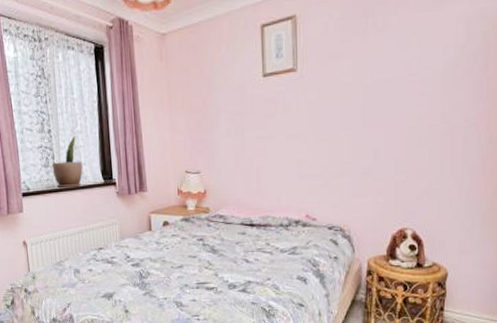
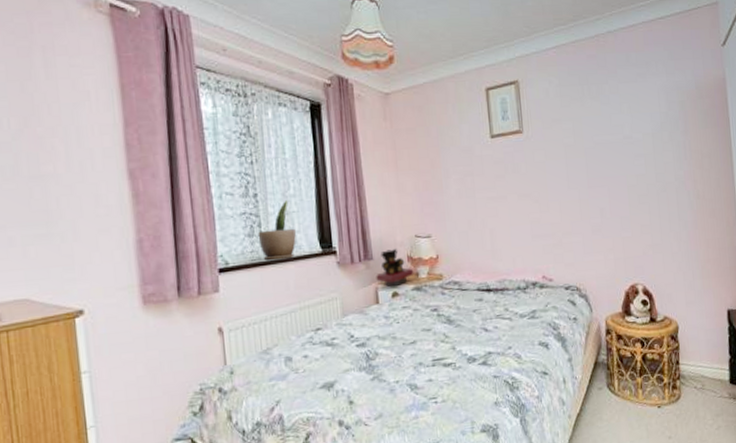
teddy bear: none [149,183,183,217] -> present [376,249,414,288]

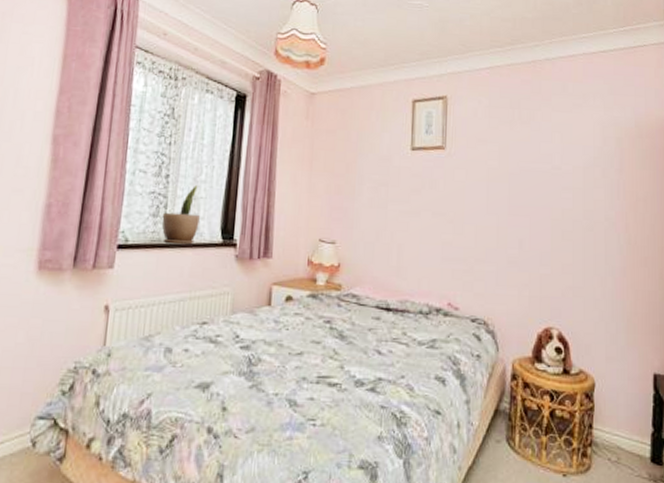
teddy bear: present [376,249,414,288] -> none [272,250,312,291]

